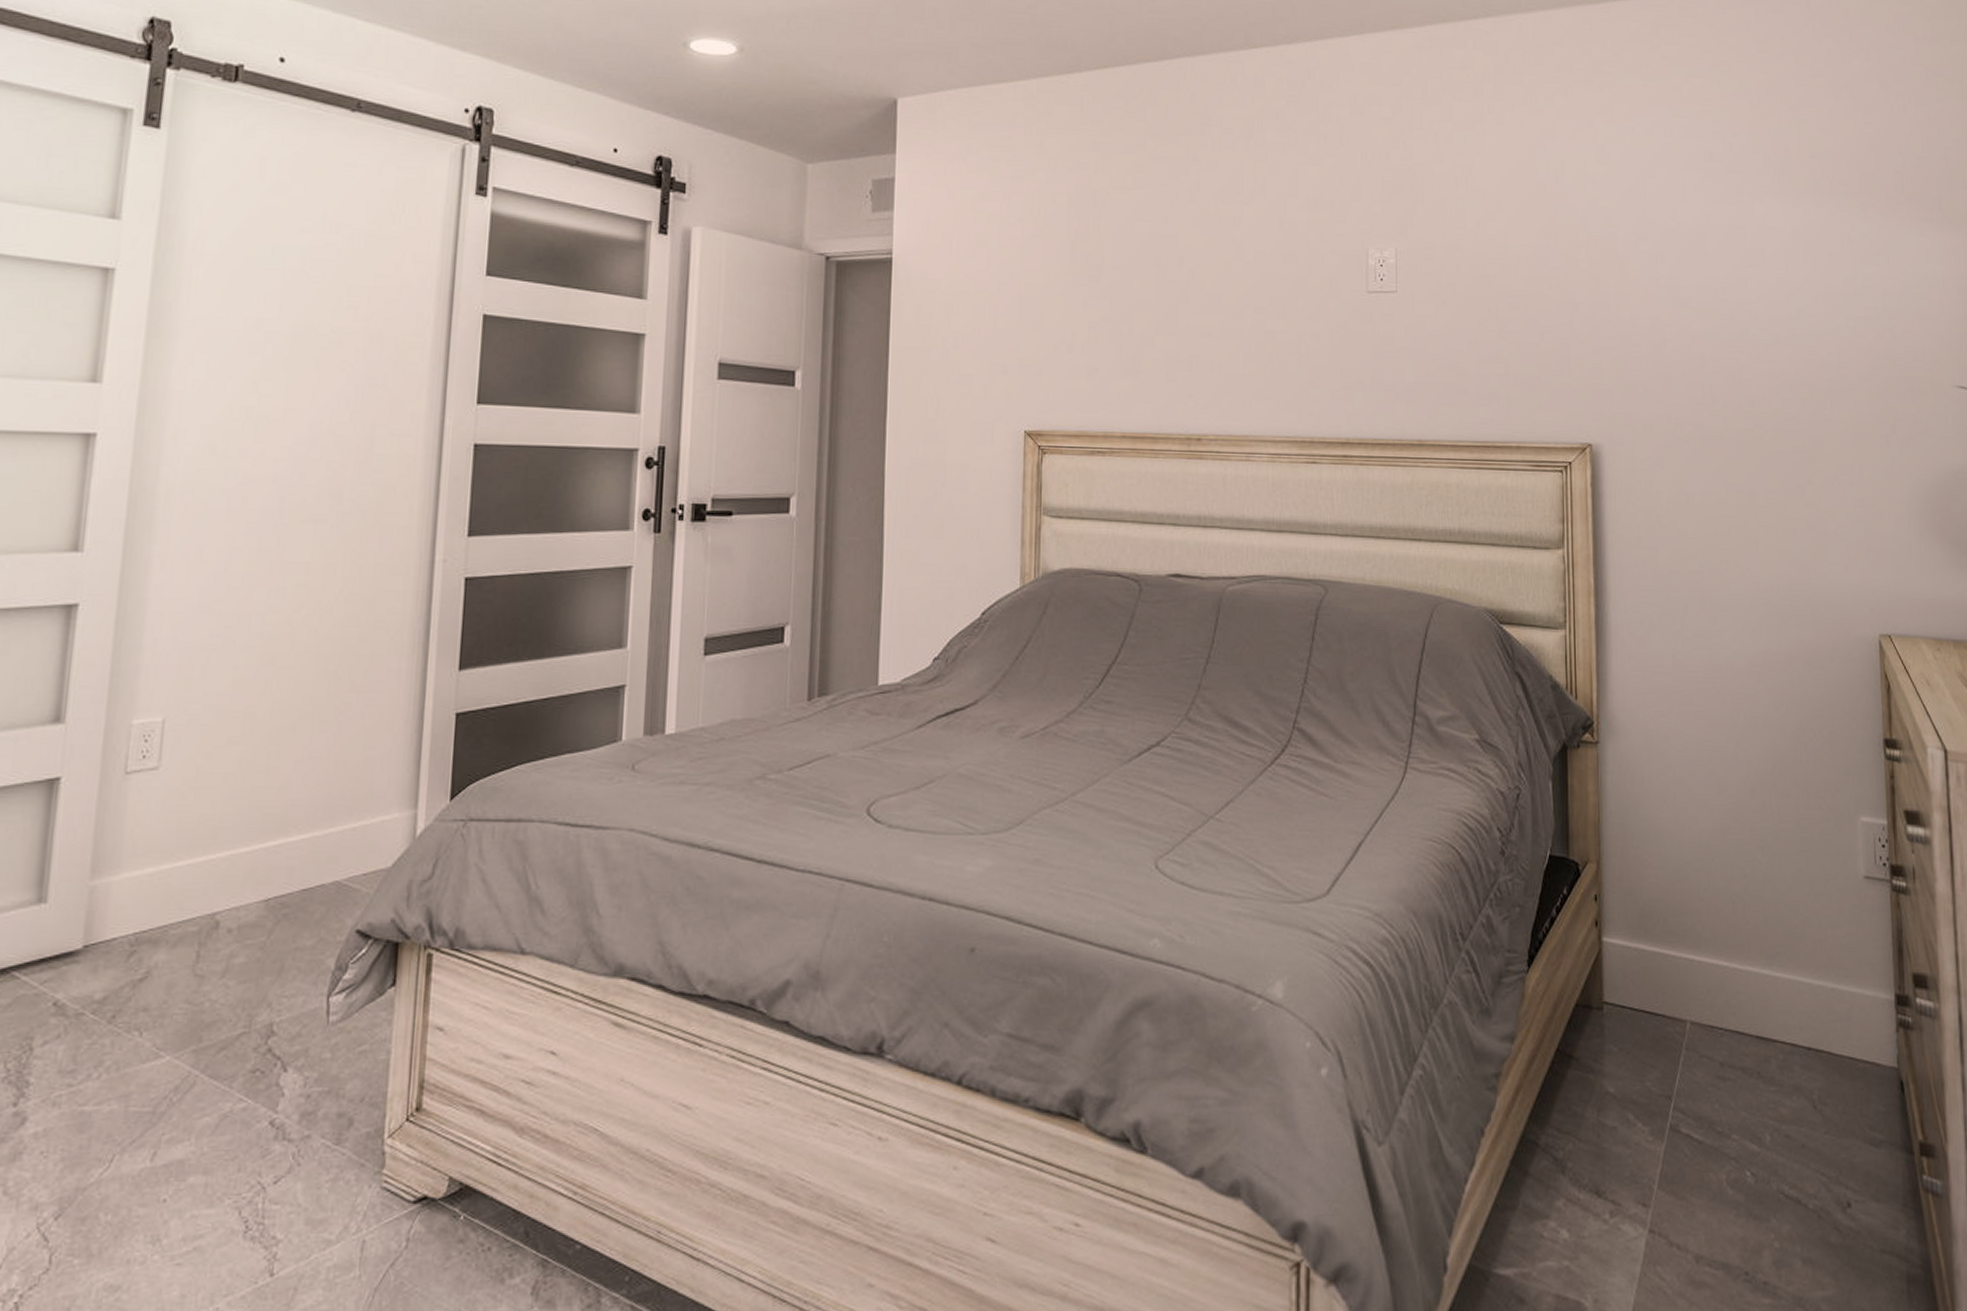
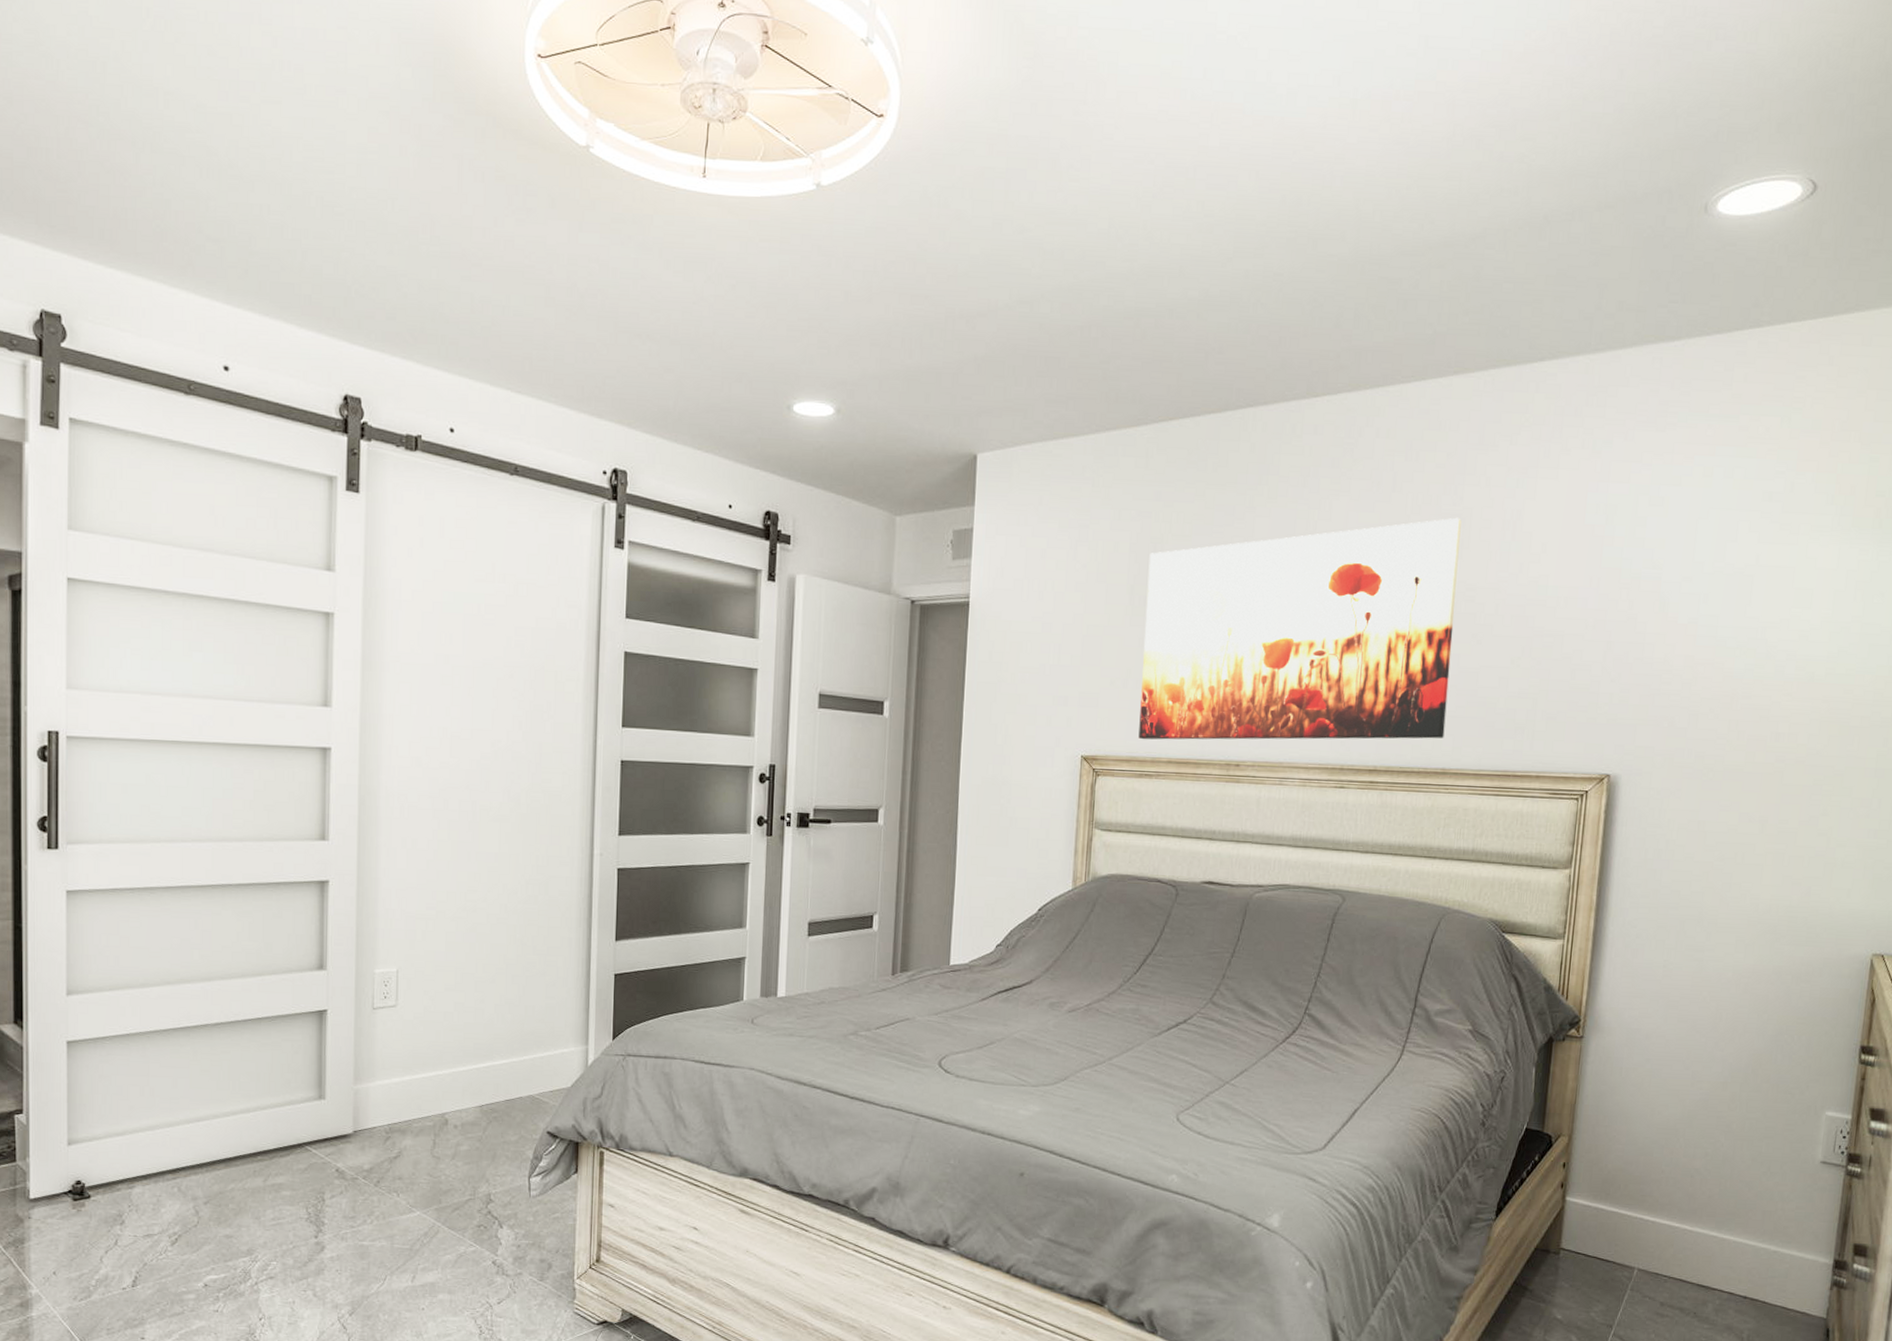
wall art: none [1088,172,1417,412] -> present [1138,517,1462,740]

